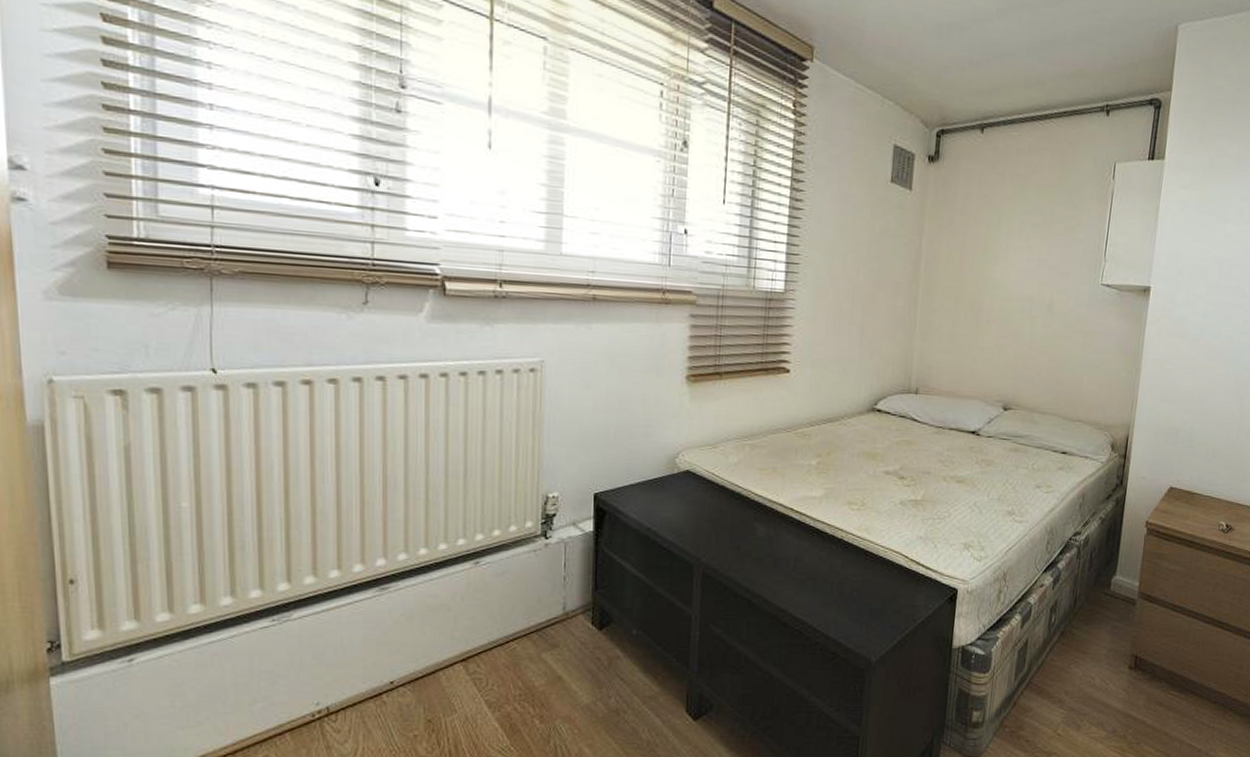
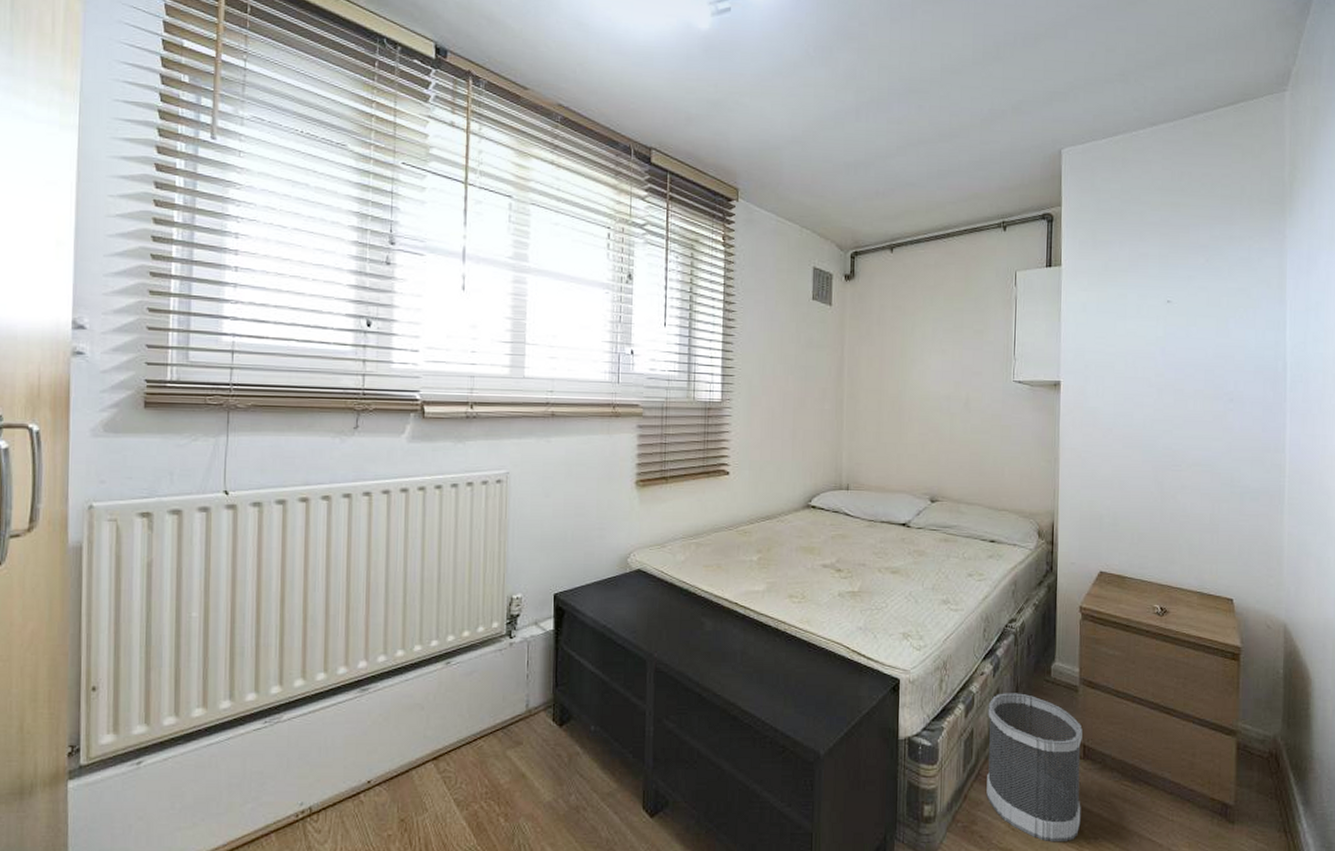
wastebasket: none [1035,605,1136,747] -> present [986,693,1083,842]

